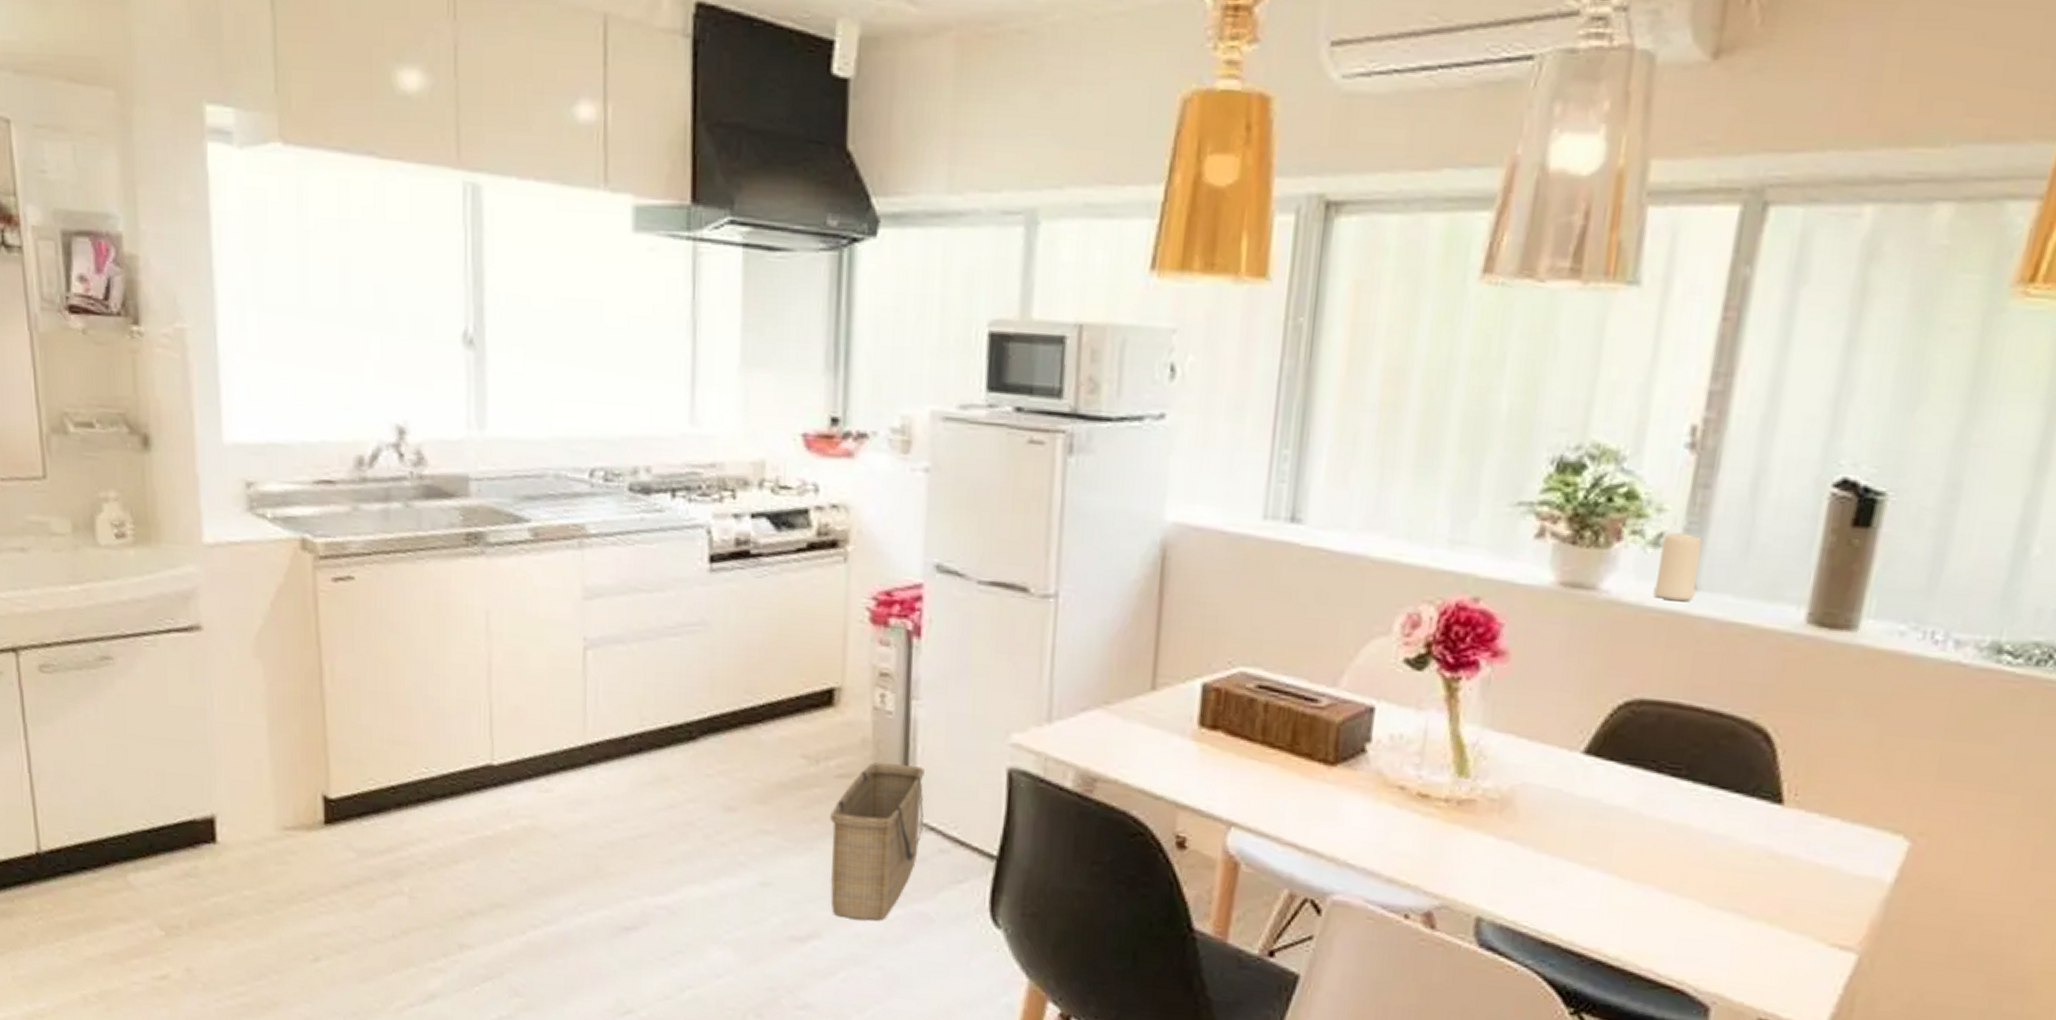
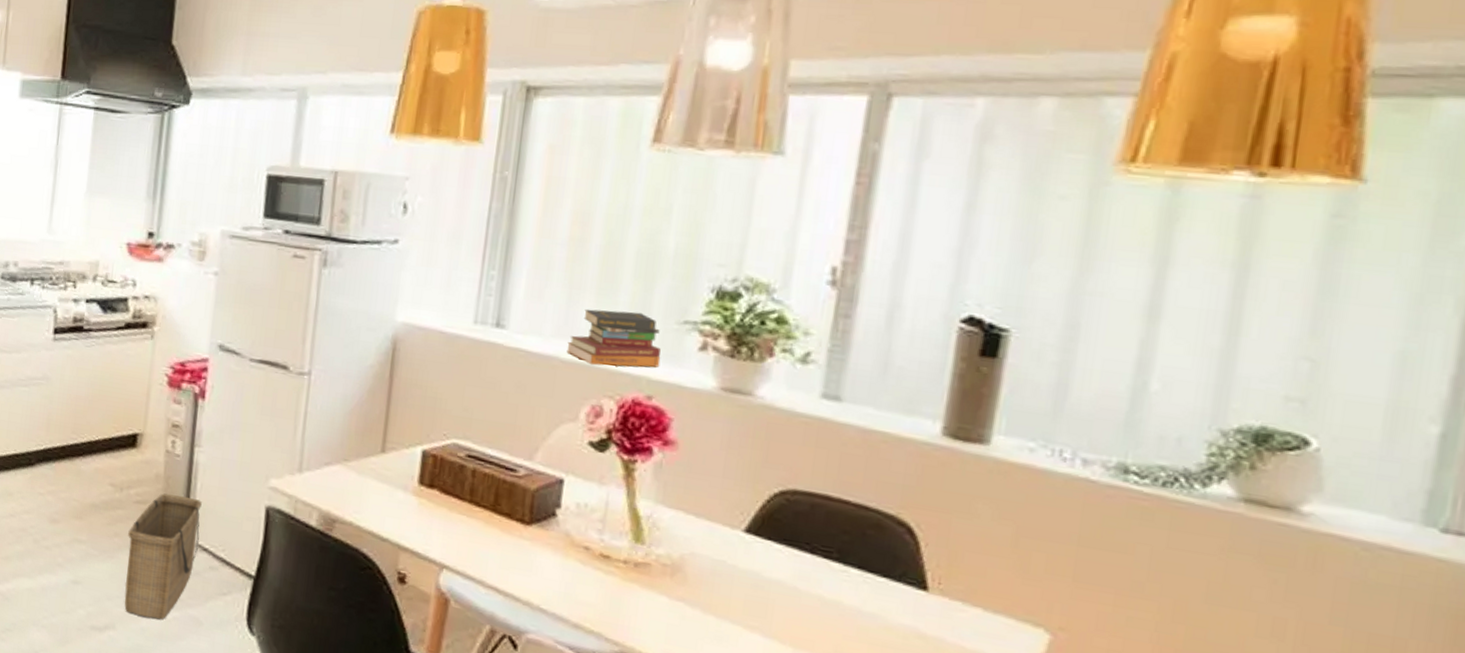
books: none [1377,492,1490,564] -> present [566,309,661,368]
candle: present [1653,532,1702,602] -> none [803,352,845,410]

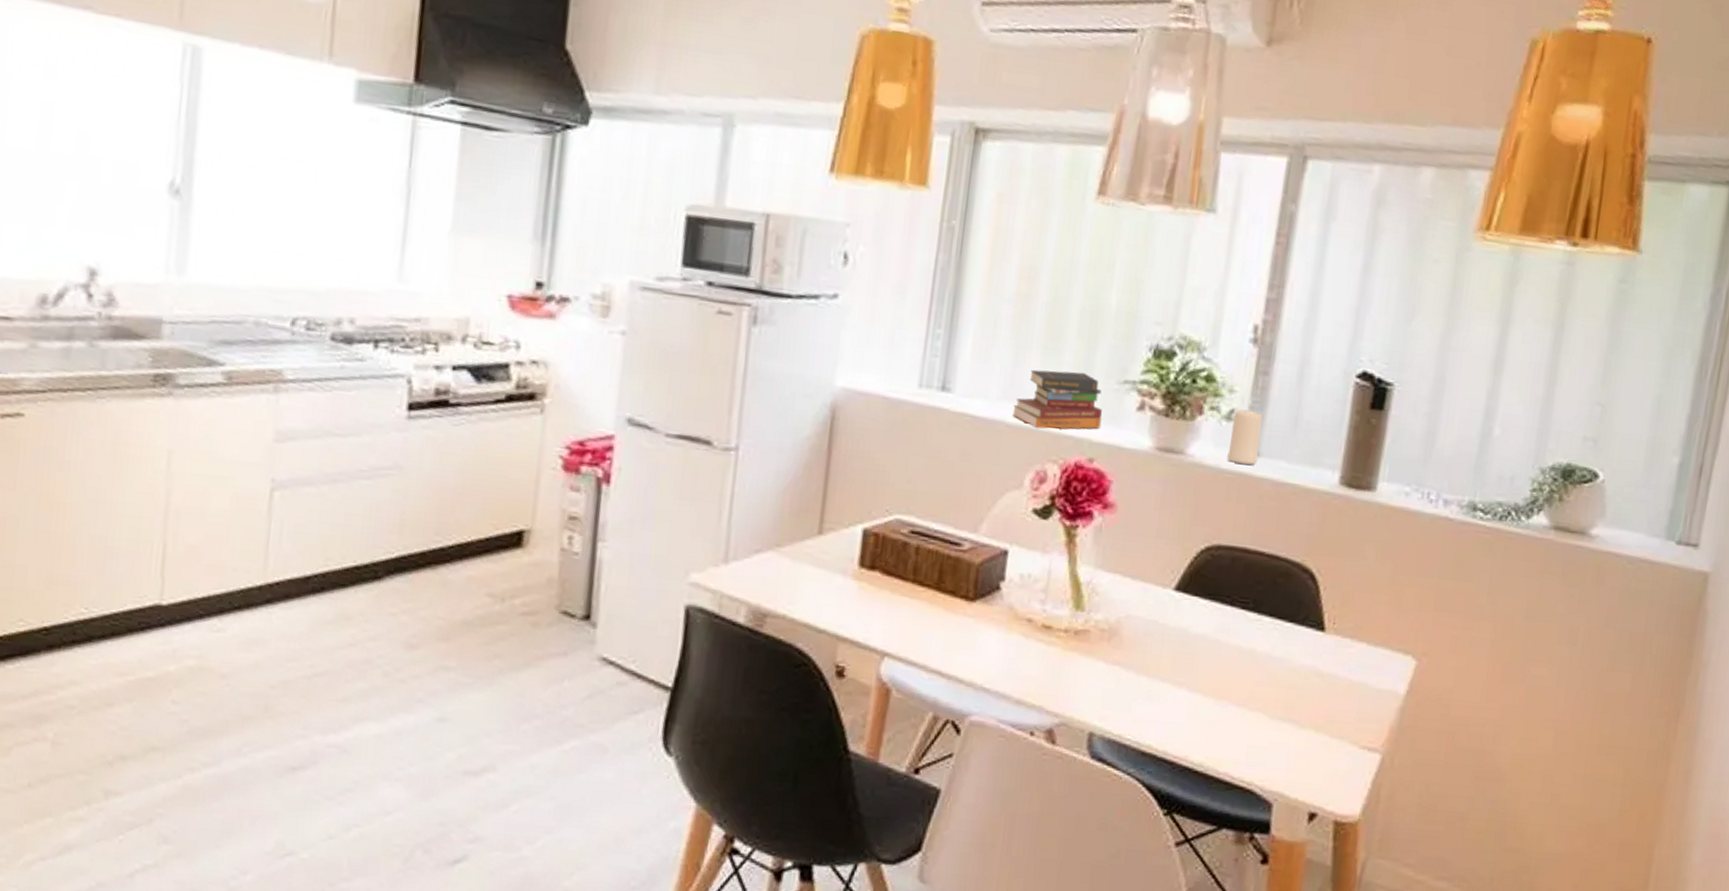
basket: present [124,493,202,619] -> none [508,599,607,752]
candle: none [803,352,845,410] -> present [1227,409,1263,465]

